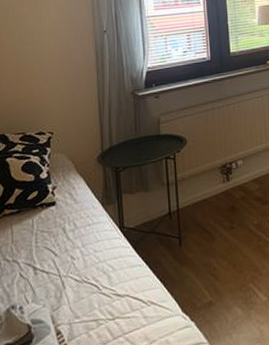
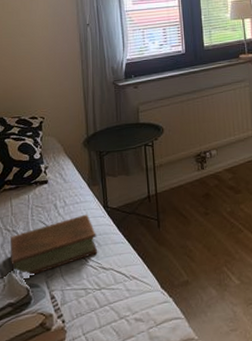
book: none [10,236,112,311] -> present [11,214,98,277]

